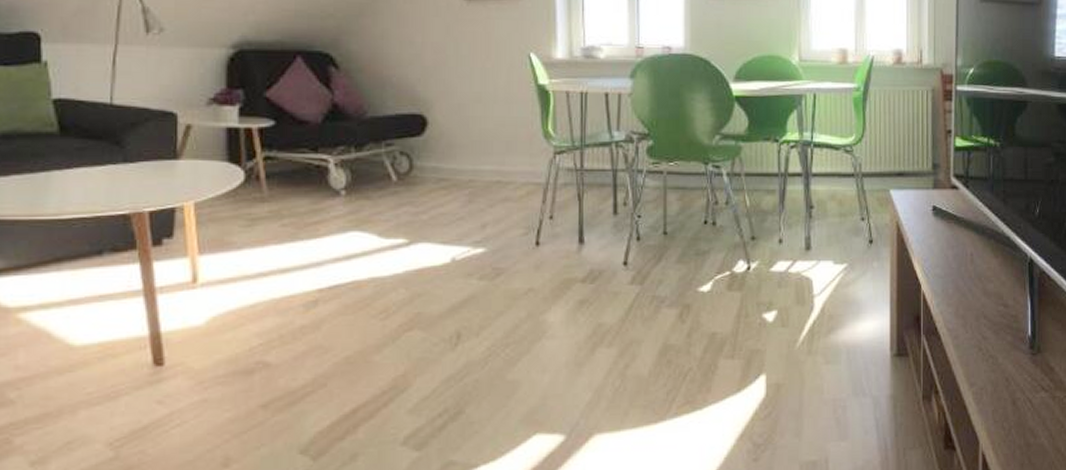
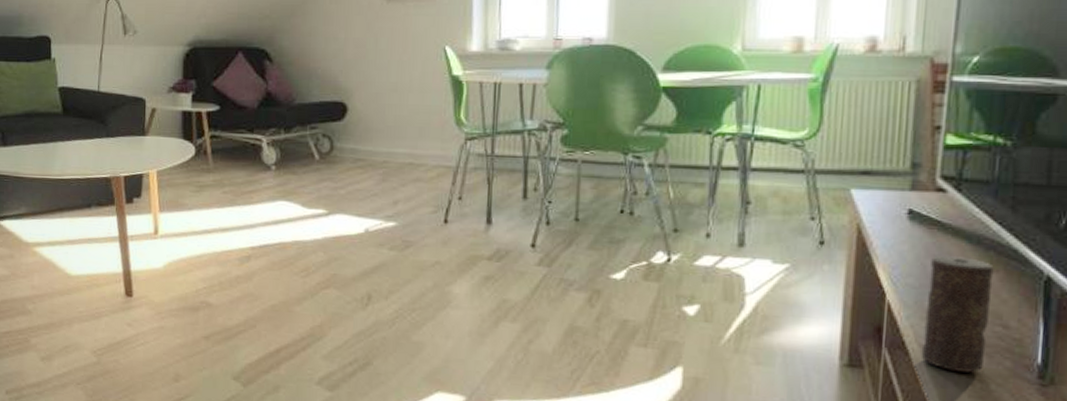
candle: none [949,245,995,350] -> present [921,255,994,373]

